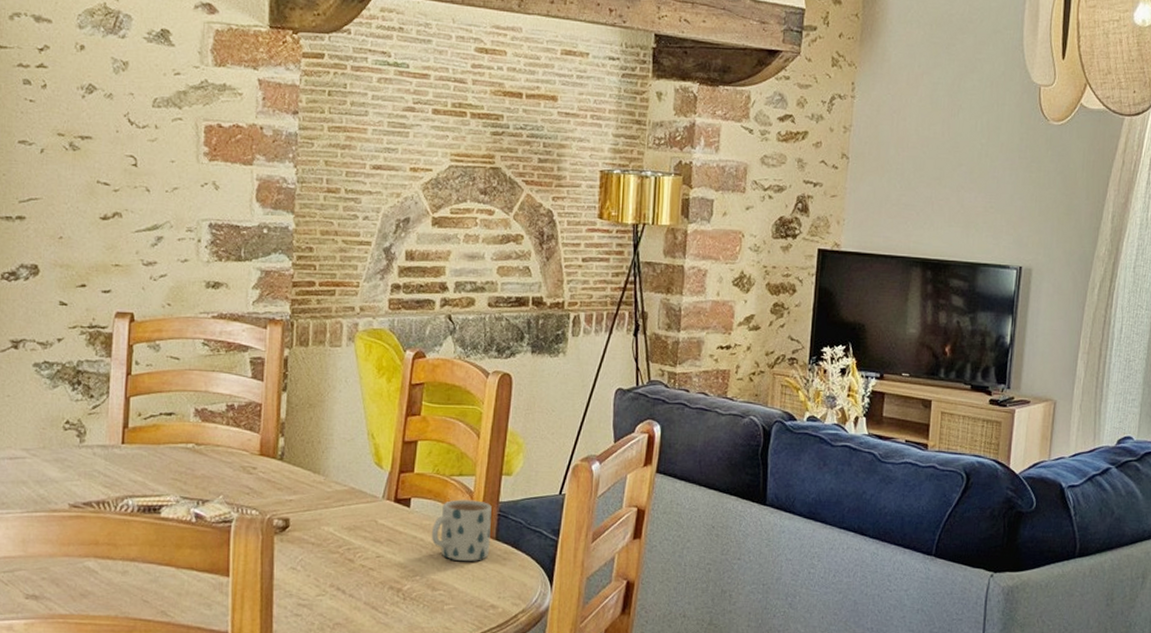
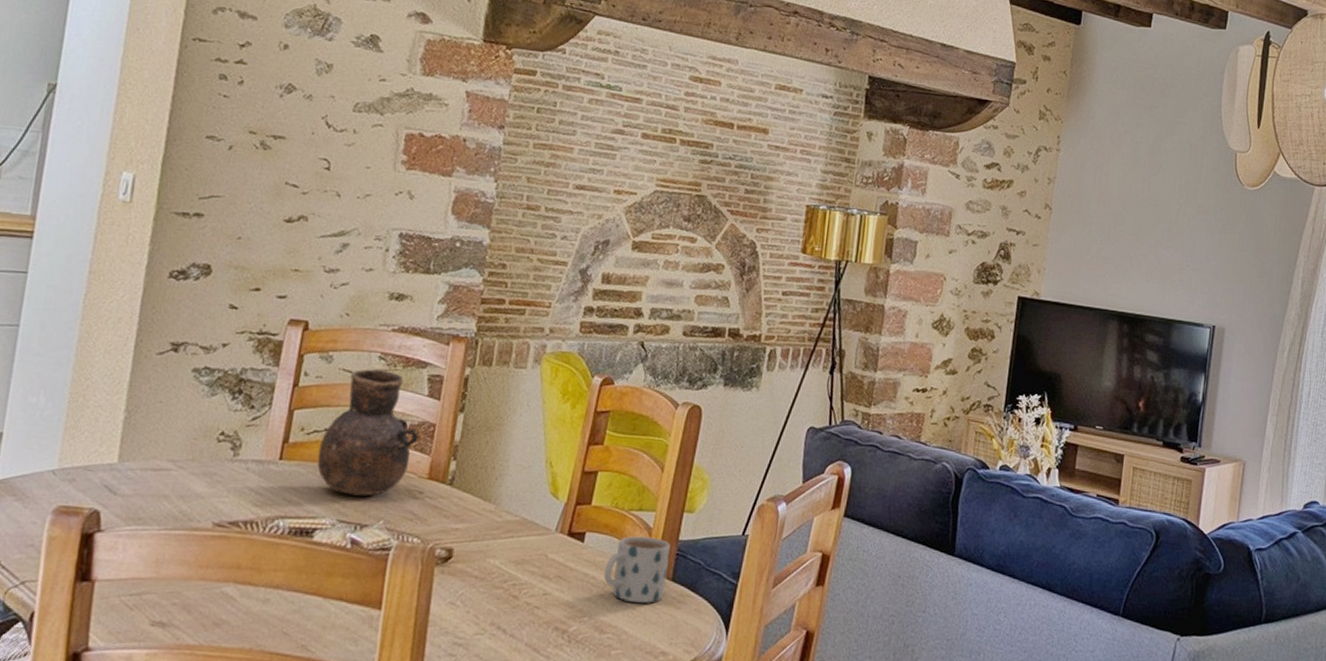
vase: none [156,355,247,474] -> present [317,369,419,496]

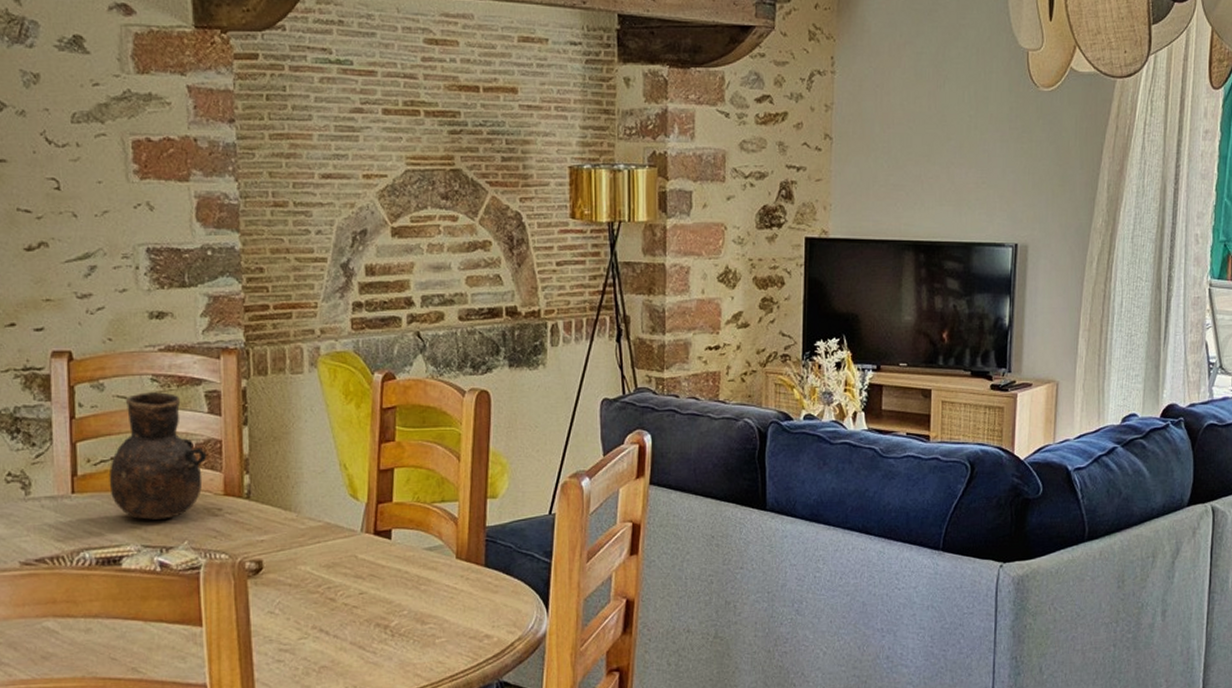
mug: present [603,536,670,603] -> none [416,527,480,591]

